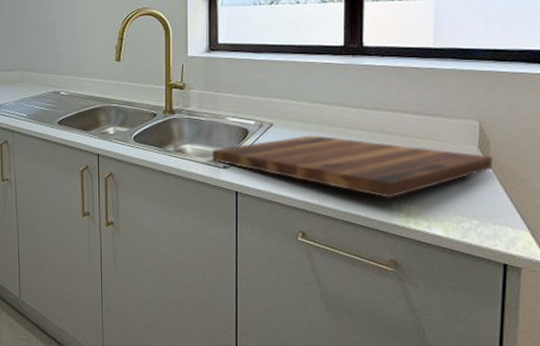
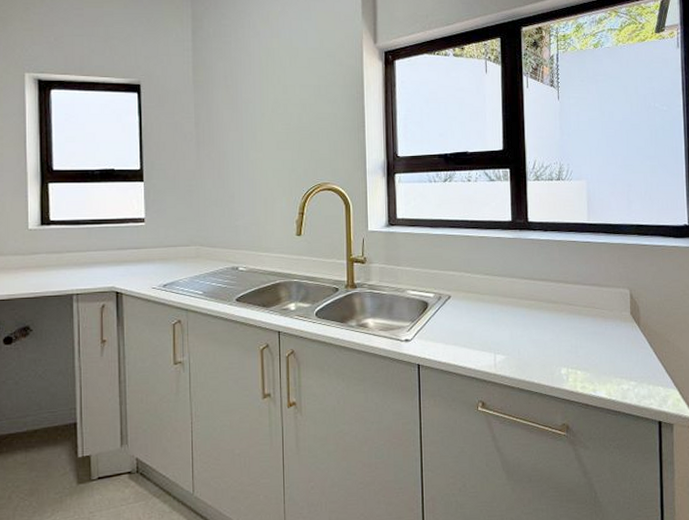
cutting board: present [212,135,492,198] -> none [394,306,643,365]

